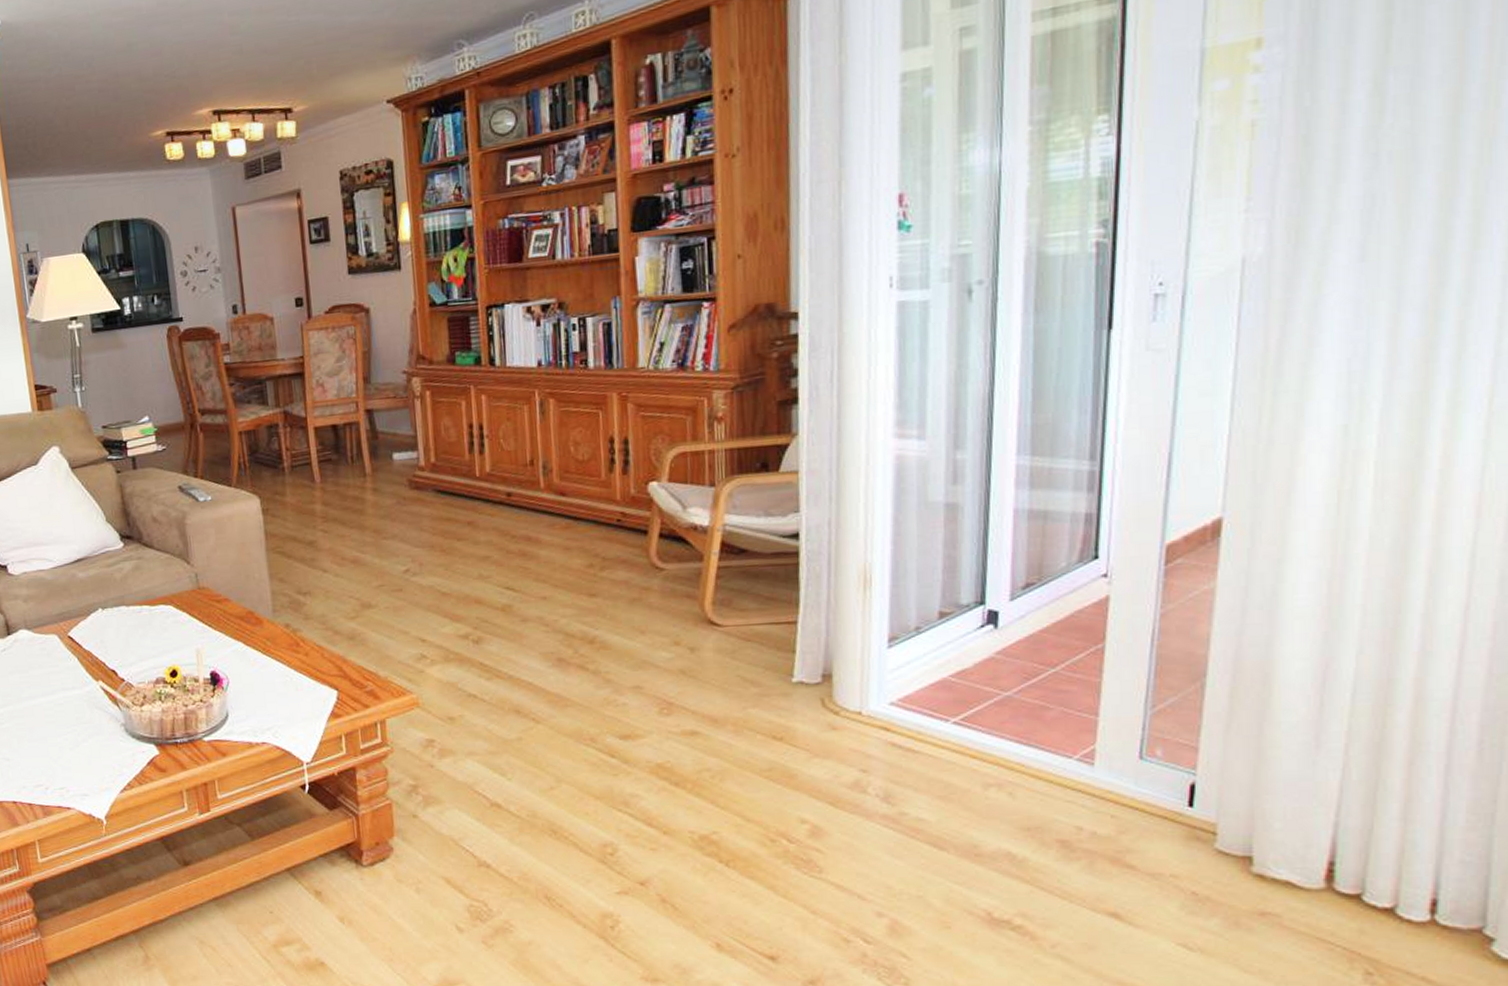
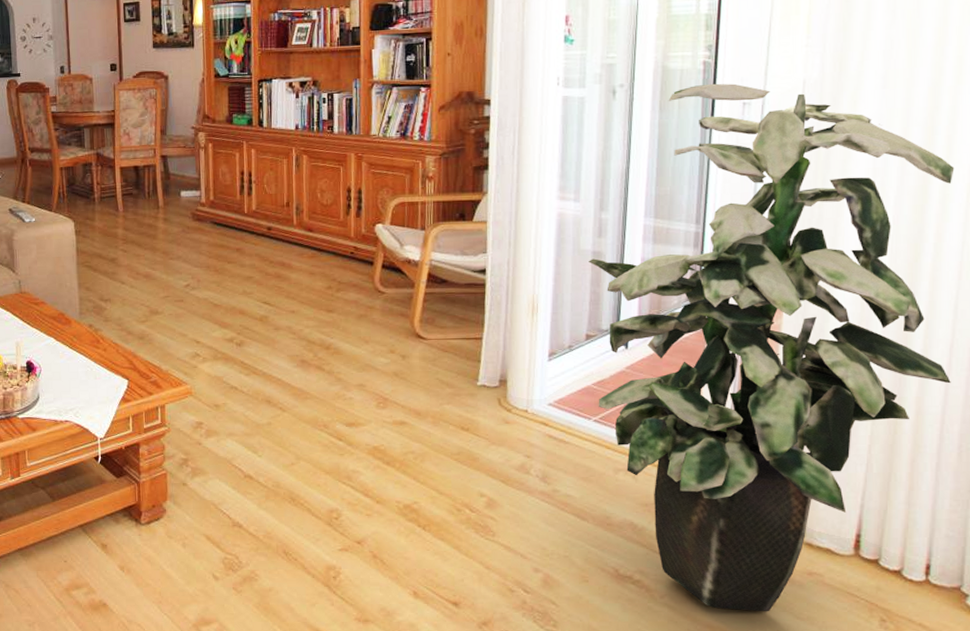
indoor plant: none [940,269,1470,964] -> present [589,83,955,612]

